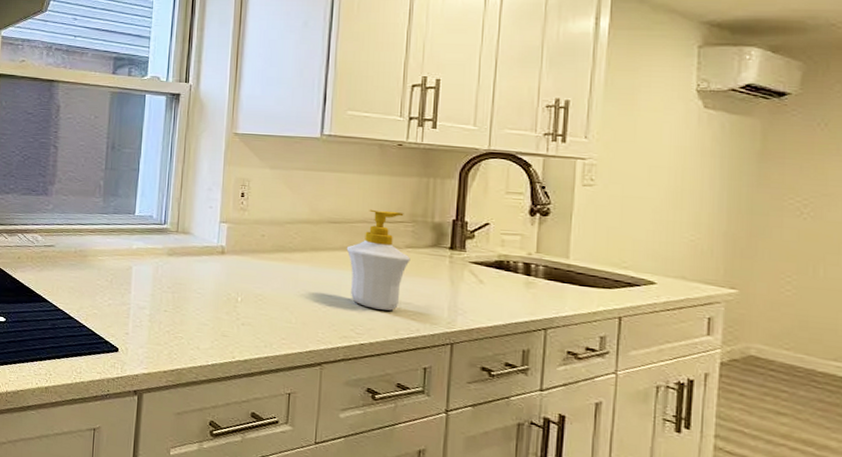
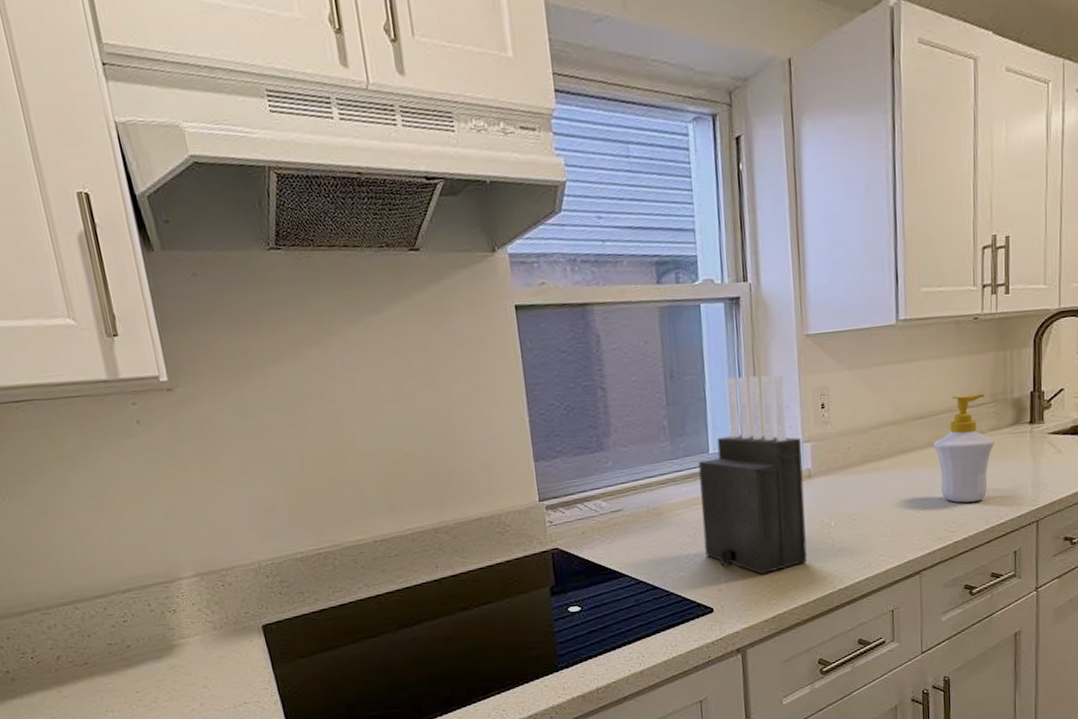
knife block: none [119,156,219,330] -> present [698,374,807,575]

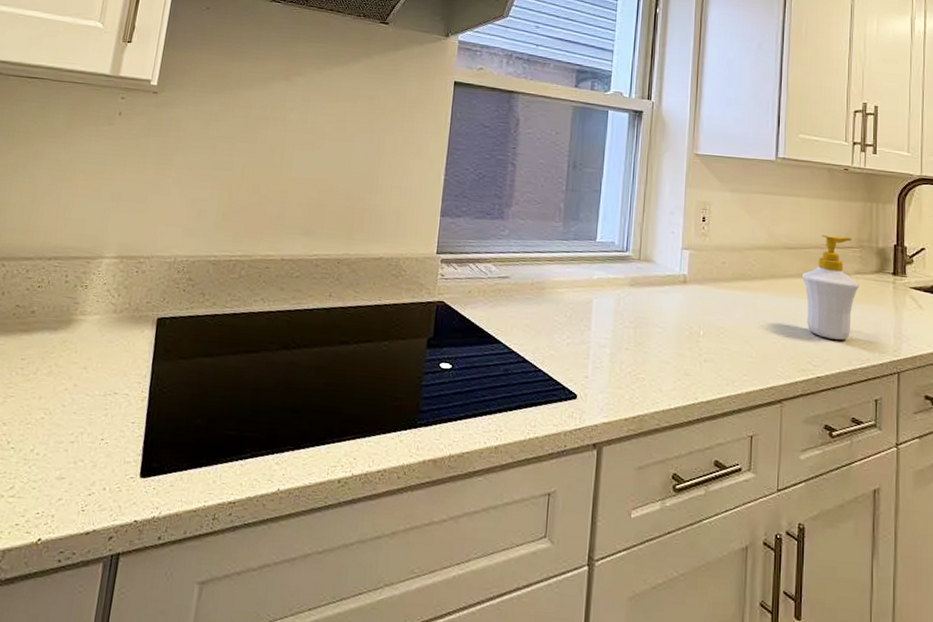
knife block: present [698,374,807,575] -> none [578,177,681,370]

